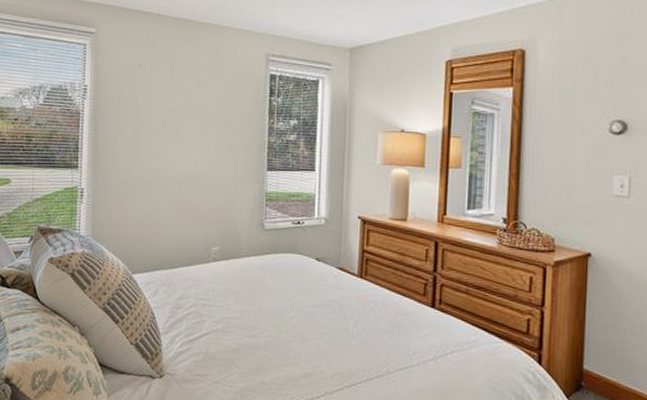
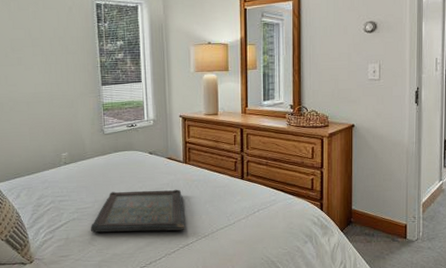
serving tray: none [236,302,354,364] -> present [91,189,185,233]

